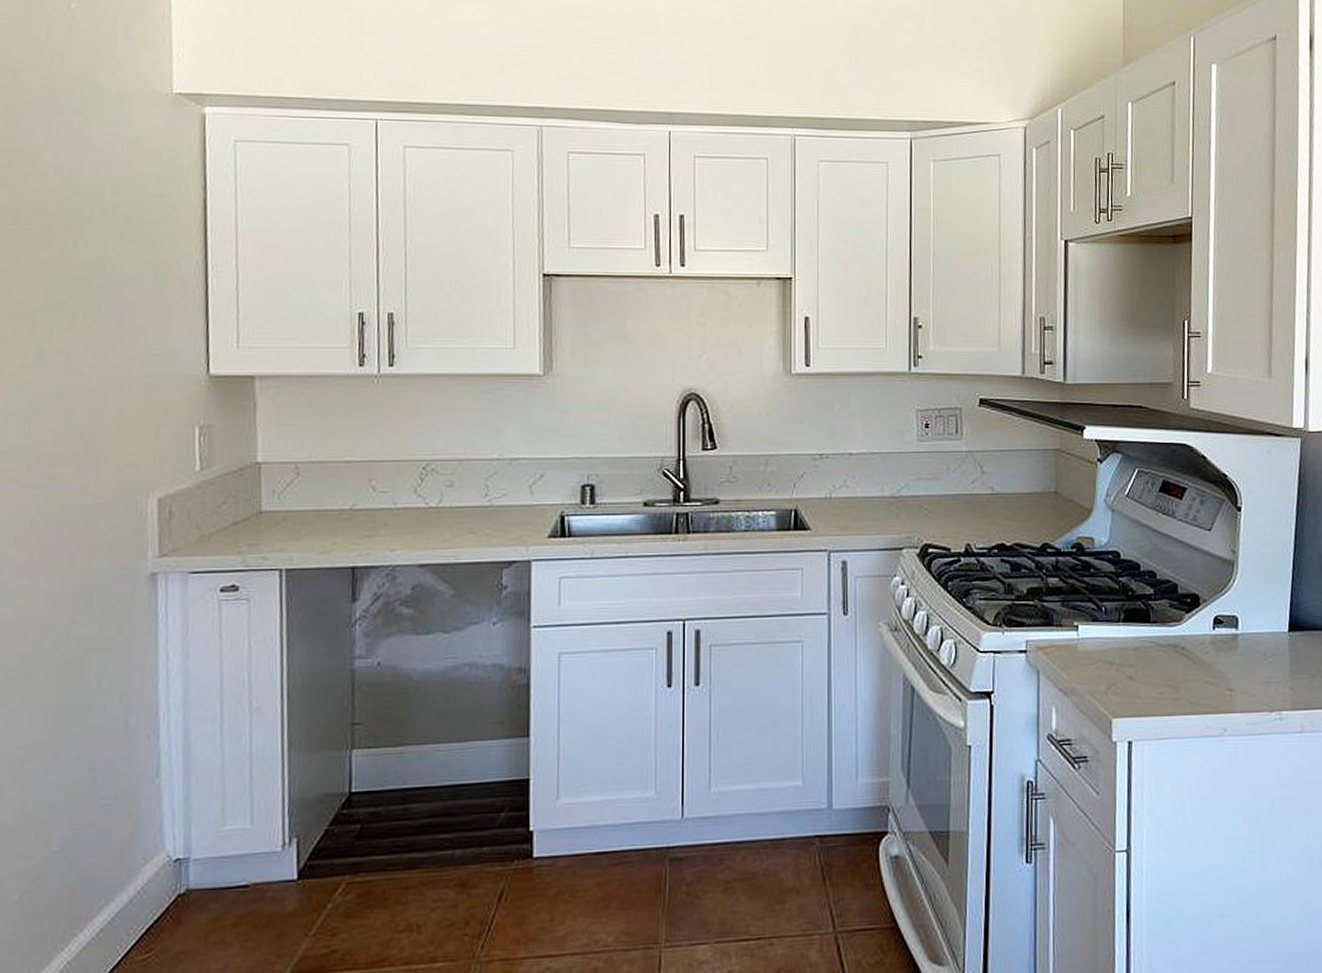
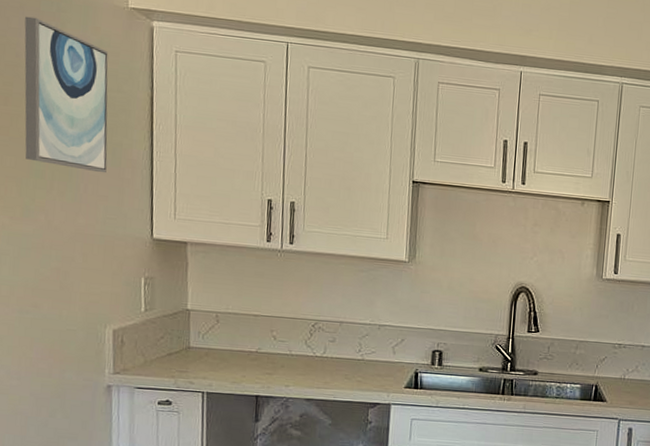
wall art: none [38,113,148,298] -> present [24,16,108,173]

